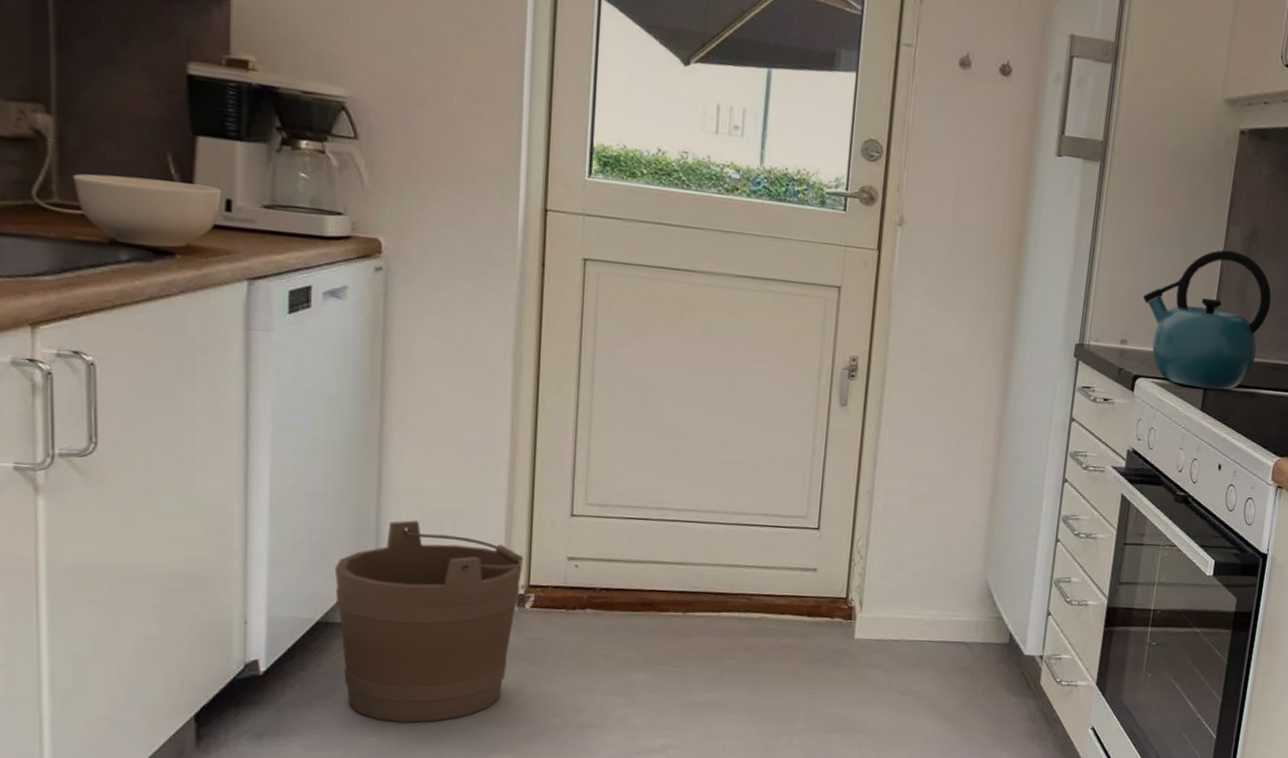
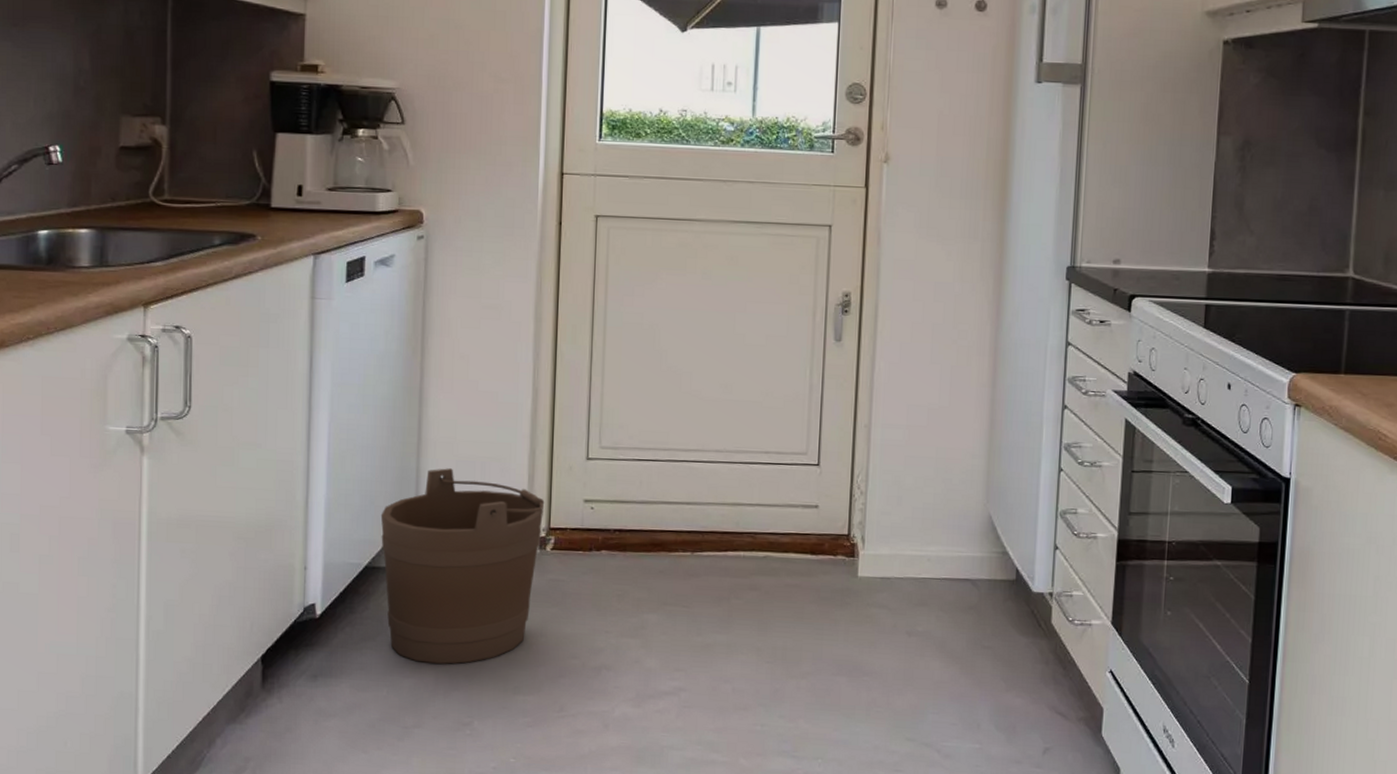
bowl: present [72,174,222,248] -> none [180,172,295,231]
kettle: present [1142,250,1272,390] -> none [1133,161,1272,306]

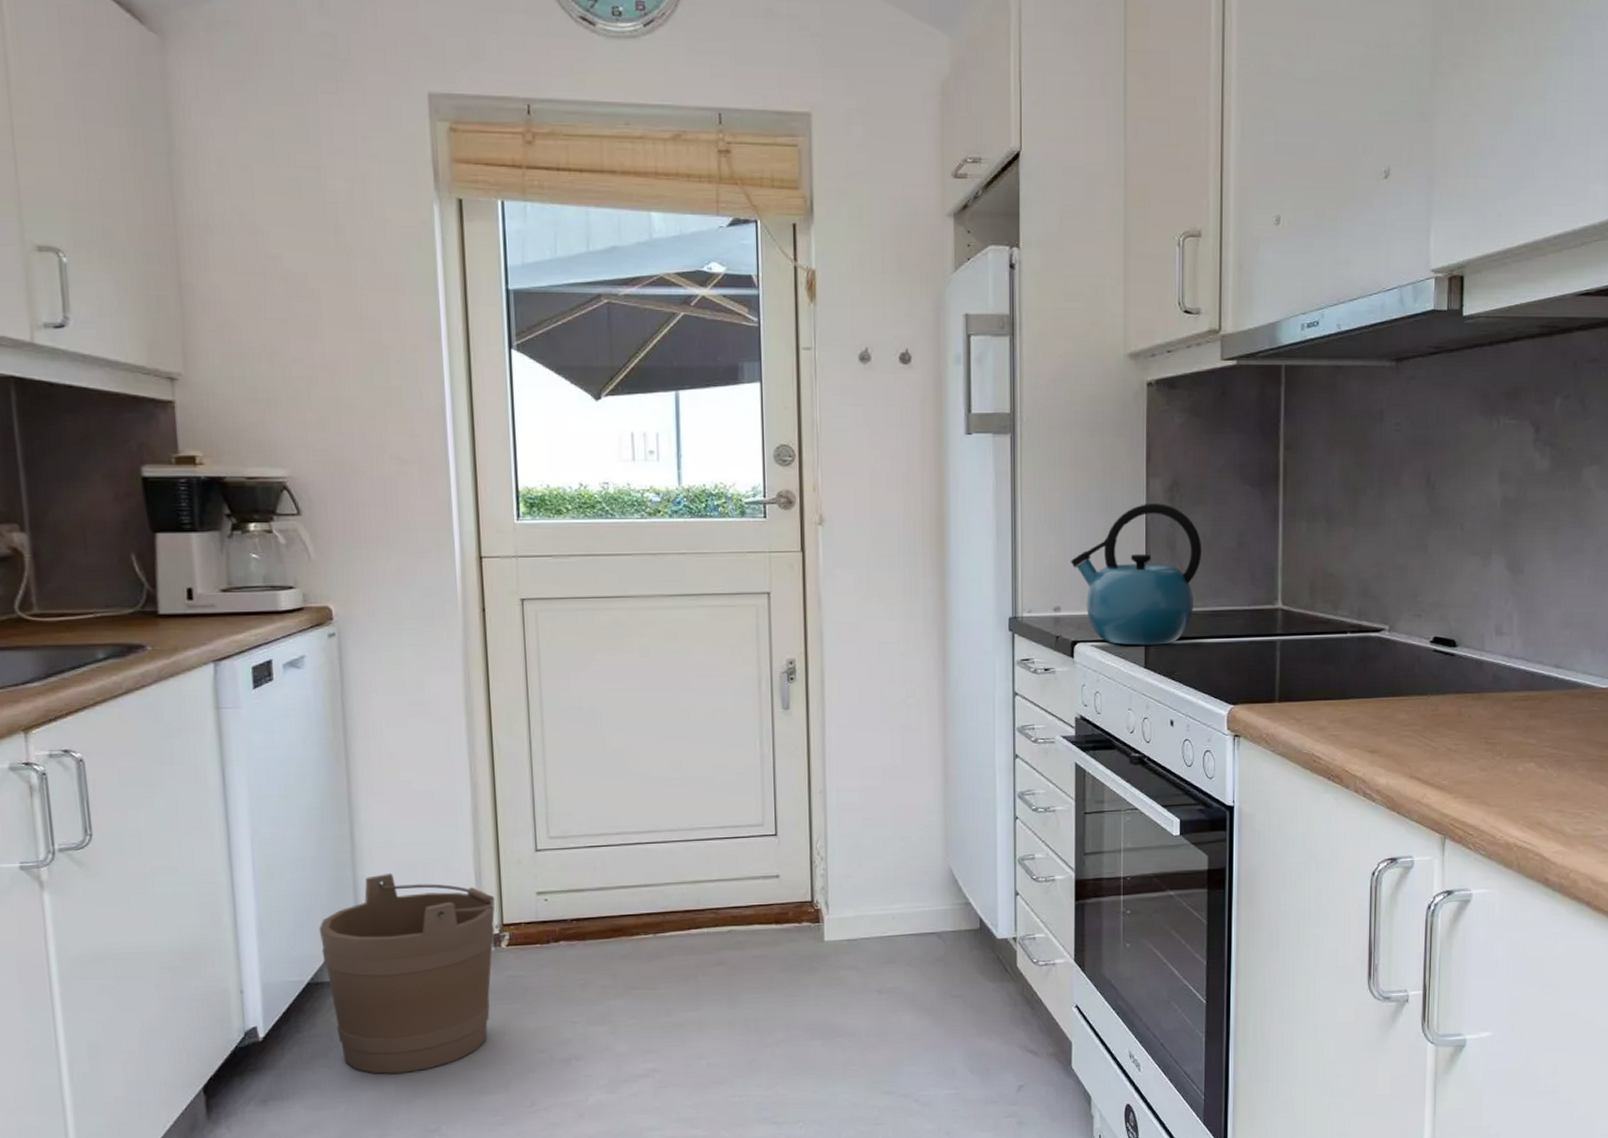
kettle: none [1133,161,1272,306] -> present [1070,503,1202,646]

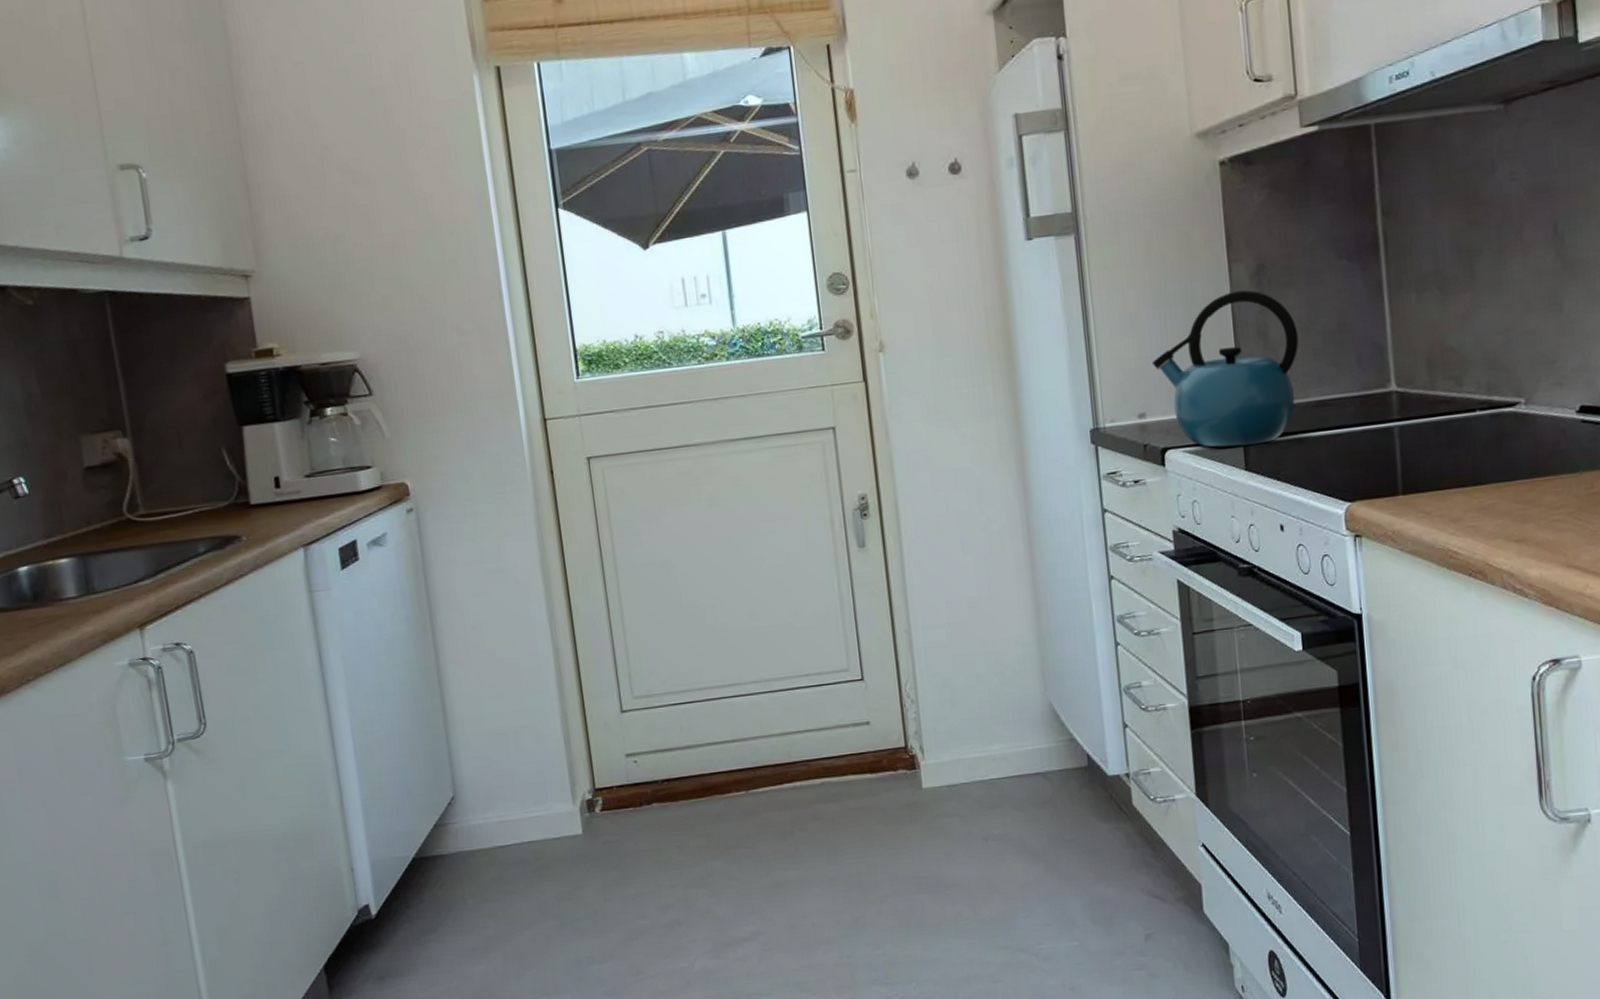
bucket: present [318,873,495,1074] -> none [419,744,590,947]

